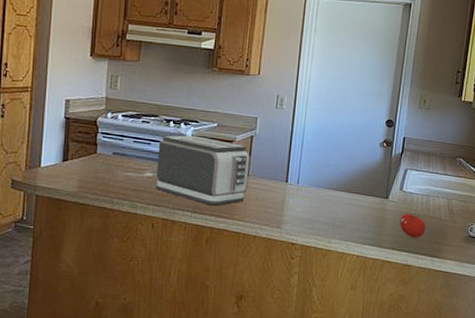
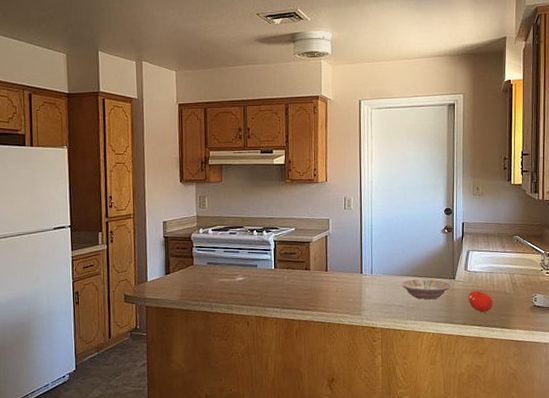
toaster: present [156,135,251,206] -> none [245,240,328,301]
bowl: none [328,195,384,219] -> present [400,279,452,300]

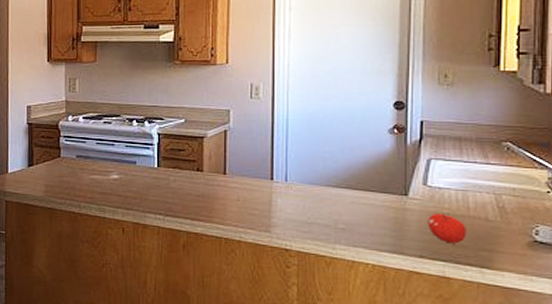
bowl: present [400,279,452,300] -> none [326,192,403,221]

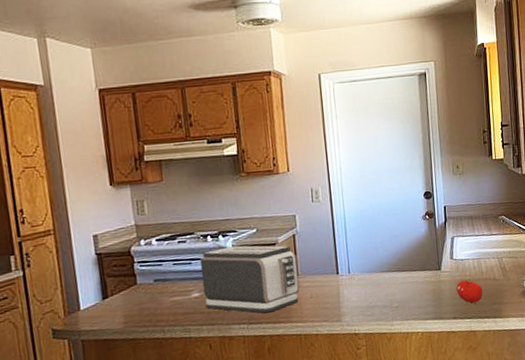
toaster: none [122,134,226,208] -> present [199,245,300,313]

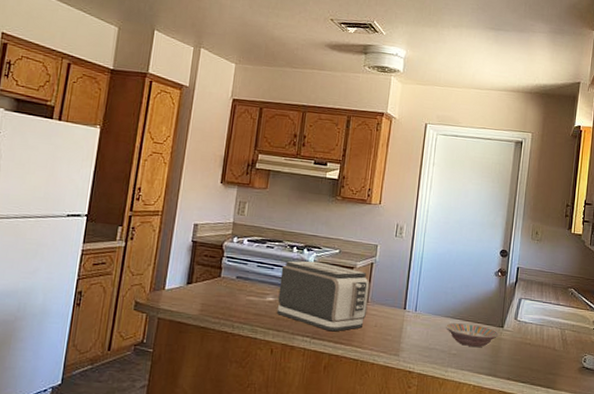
bowl: none [382,272,438,296] -> present [445,323,500,348]
fruit: present [456,280,483,303] -> none [515,343,541,368]

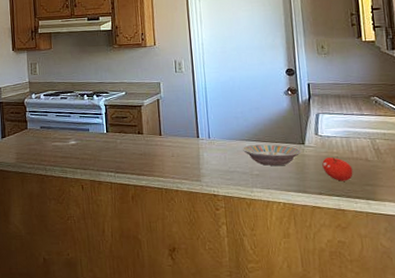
toaster: present [276,260,370,332] -> none [77,105,162,165]
fruit: none [515,343,541,368] -> present [322,157,353,181]

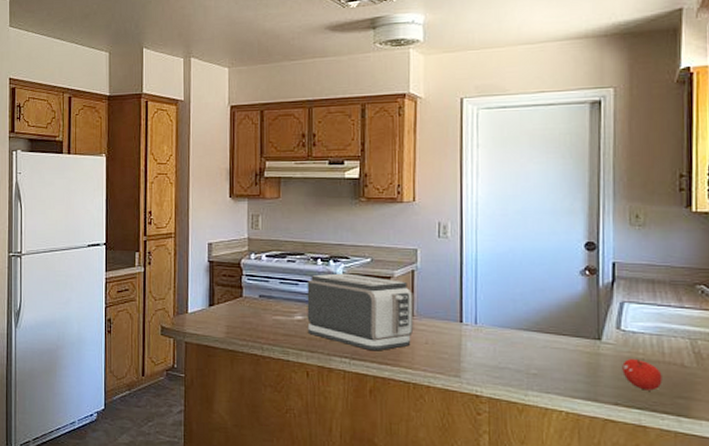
toaster: none [77,105,162,165] -> present [307,273,414,351]
bowl: present [242,144,302,166] -> none [517,336,596,366]

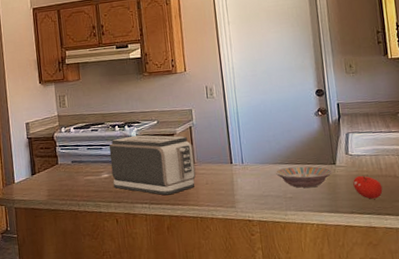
bowl: none [517,336,596,366] -> present [275,166,333,188]

